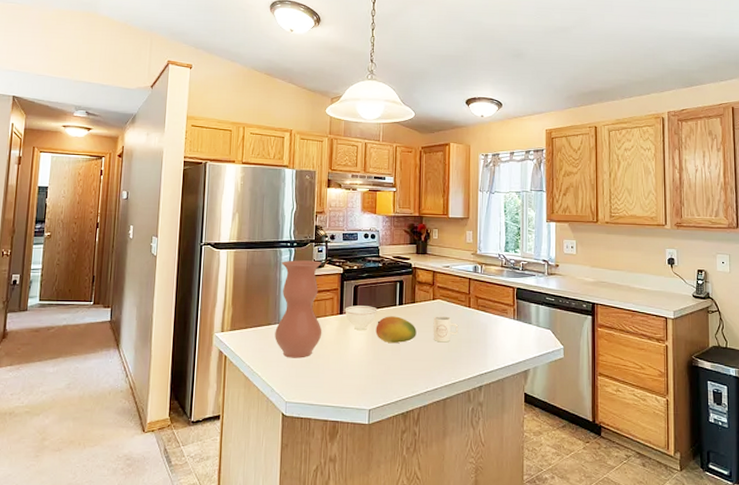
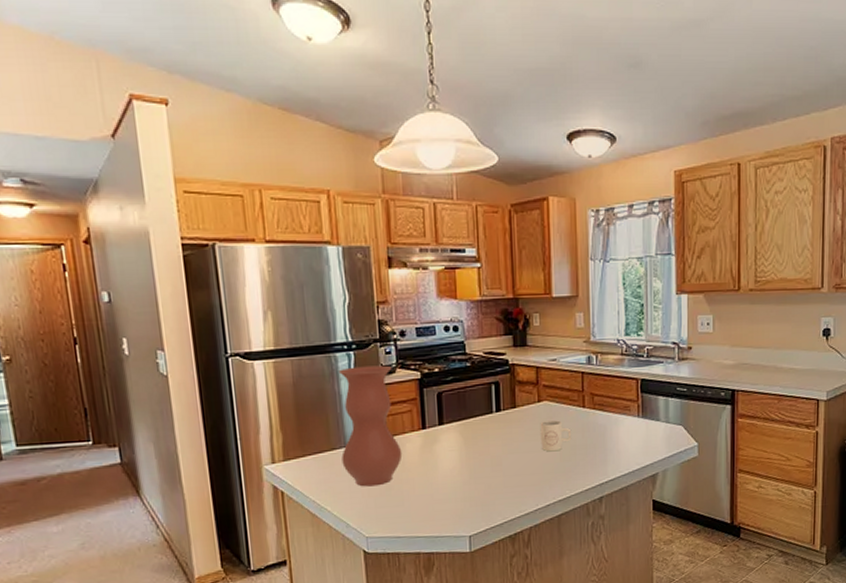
bowl: present [344,305,377,331] -> none [428,416,470,447]
fruit: present [375,316,417,343] -> none [469,425,520,458]

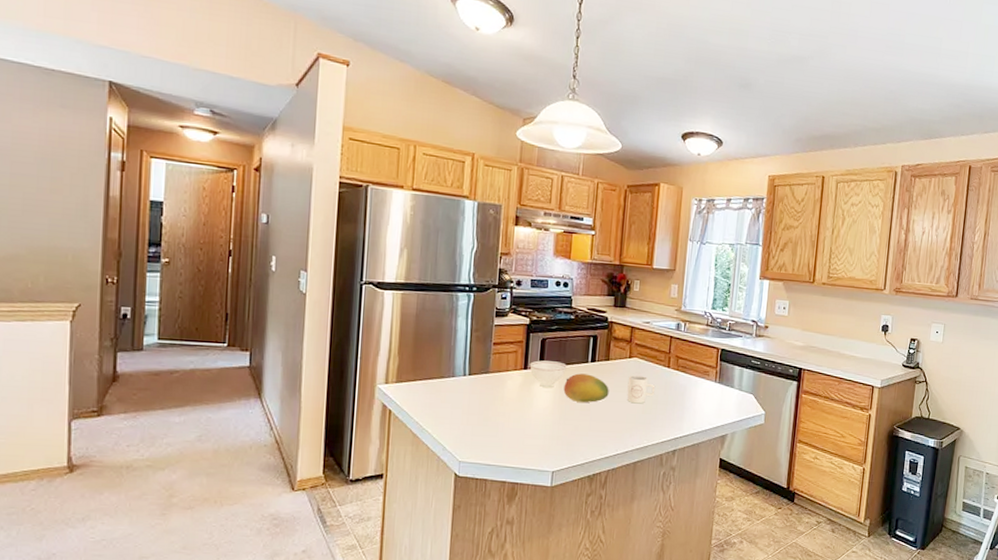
vase: present [338,365,403,487] -> none [448,306,505,416]
bowl: none [428,416,470,447] -> present [529,360,567,388]
fruit: none [469,425,520,458] -> present [563,373,609,403]

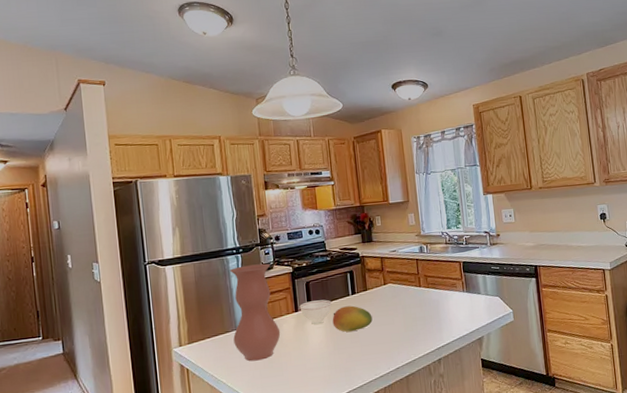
vase: none [448,306,505,416] -> present [229,263,281,361]
mug: present [627,375,656,404] -> none [387,298,413,325]

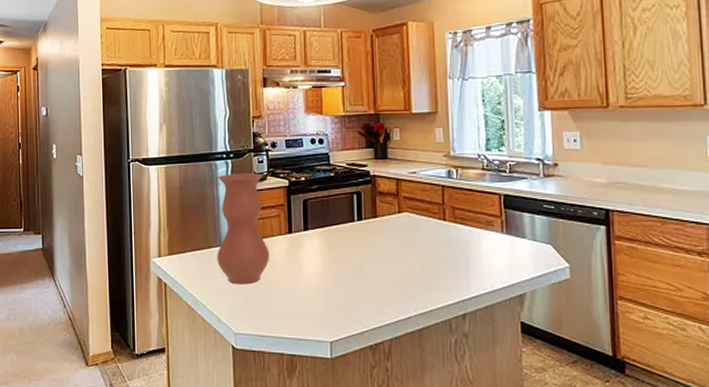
bowl: present [299,299,332,325] -> none [294,223,332,252]
fruit: present [332,305,373,332] -> none [332,234,381,264]

